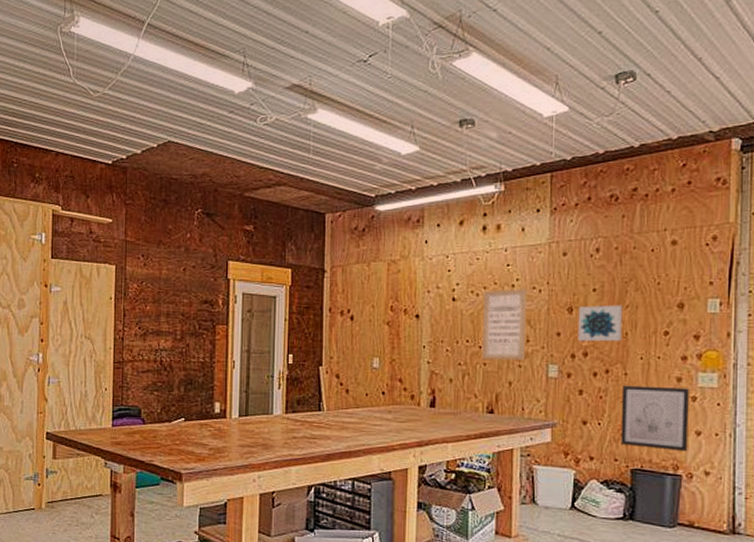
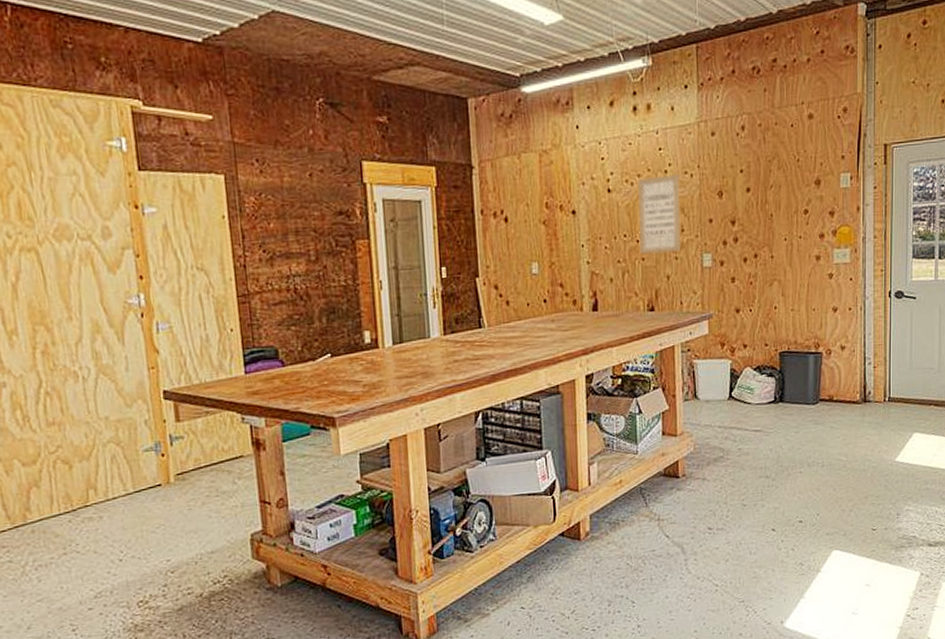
wall art: present [577,305,623,342] -> none [727,185,768,227]
wall art: present [620,385,689,452] -> none [769,266,827,330]

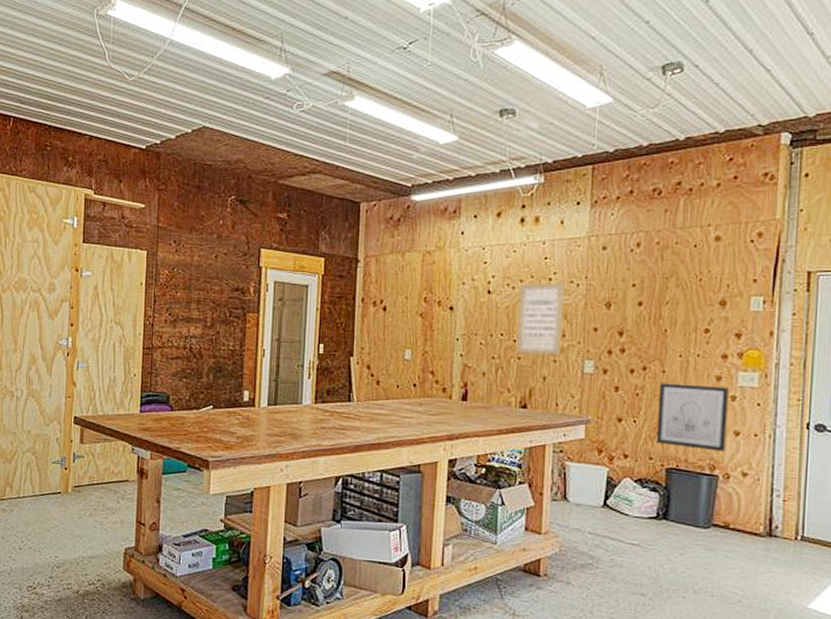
wall art: none [769,266,827,330] -> present [656,383,729,452]

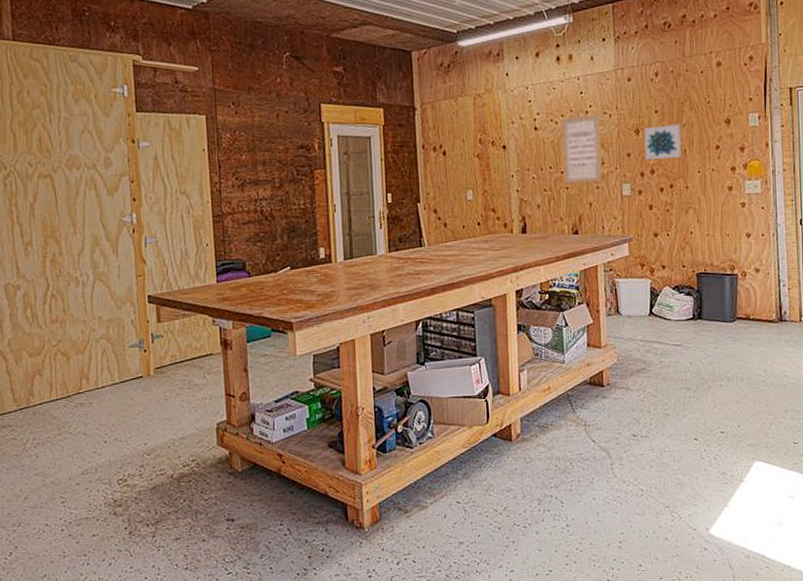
wall art: none [615,300,663,338] -> present [644,124,682,160]
wall art: present [656,383,729,452] -> none [685,195,741,253]

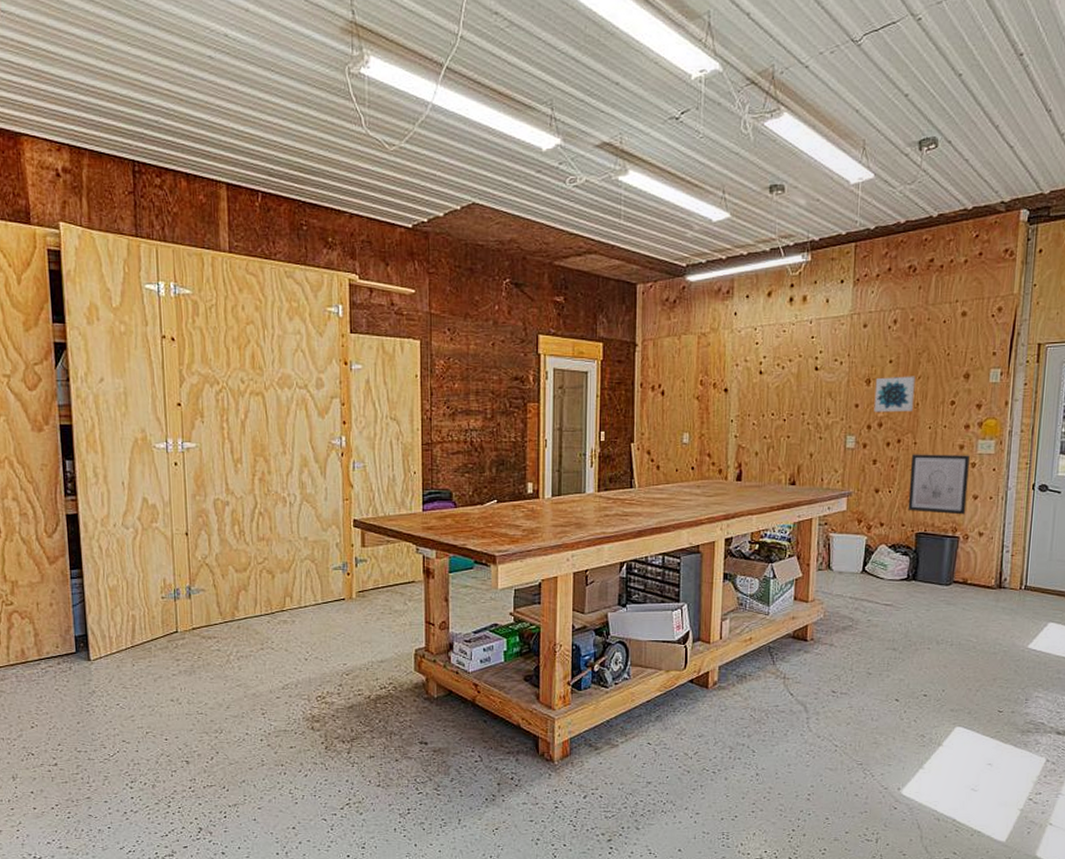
wall art: present [561,115,601,184] -> none [786,361,830,432]
wall art: none [685,195,741,253] -> present [908,454,970,515]

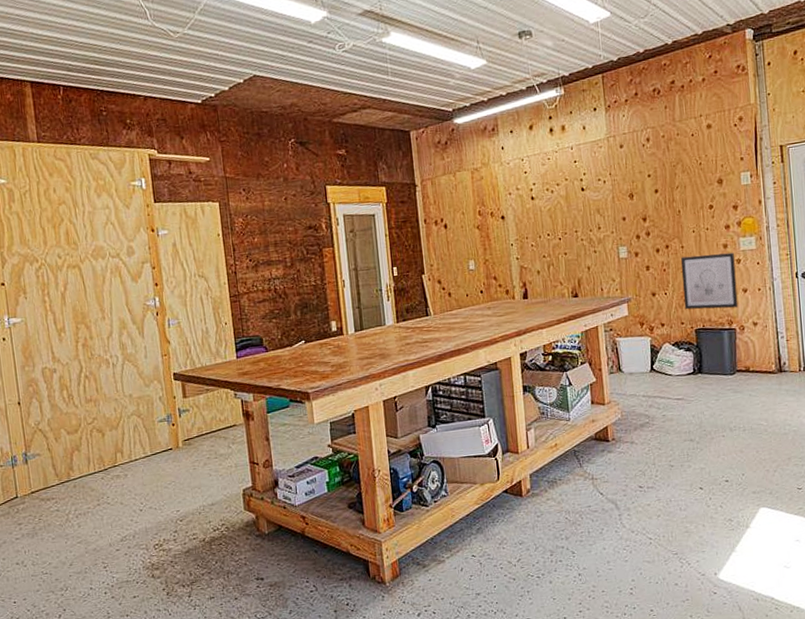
wall art: present [874,376,916,413] -> none [637,186,676,223]

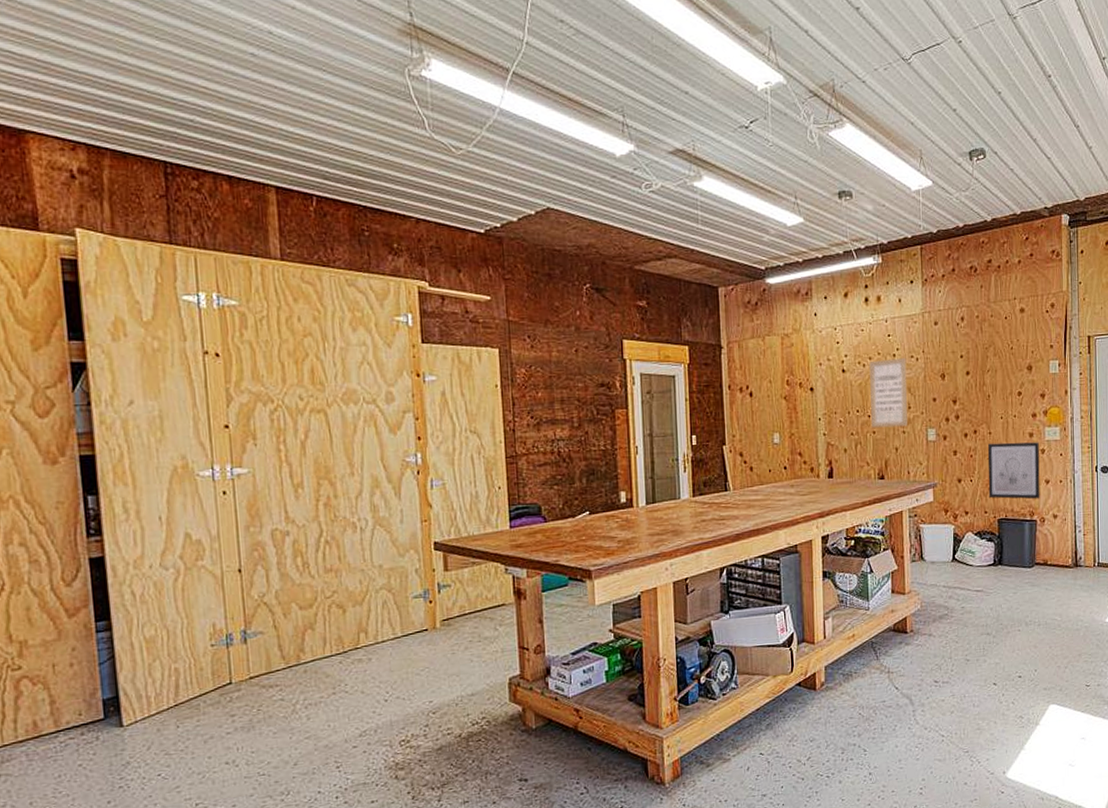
wall art: none [557,182,598,250] -> present [869,358,908,428]

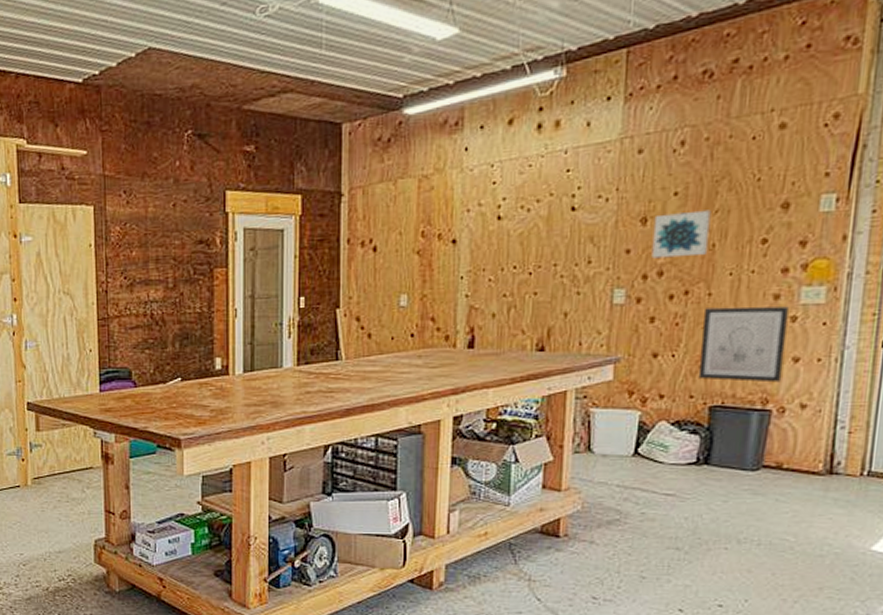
wall art: present [869,358,908,428] -> none [533,199,591,288]
wall art: none [949,369,986,405] -> present [651,210,711,259]

